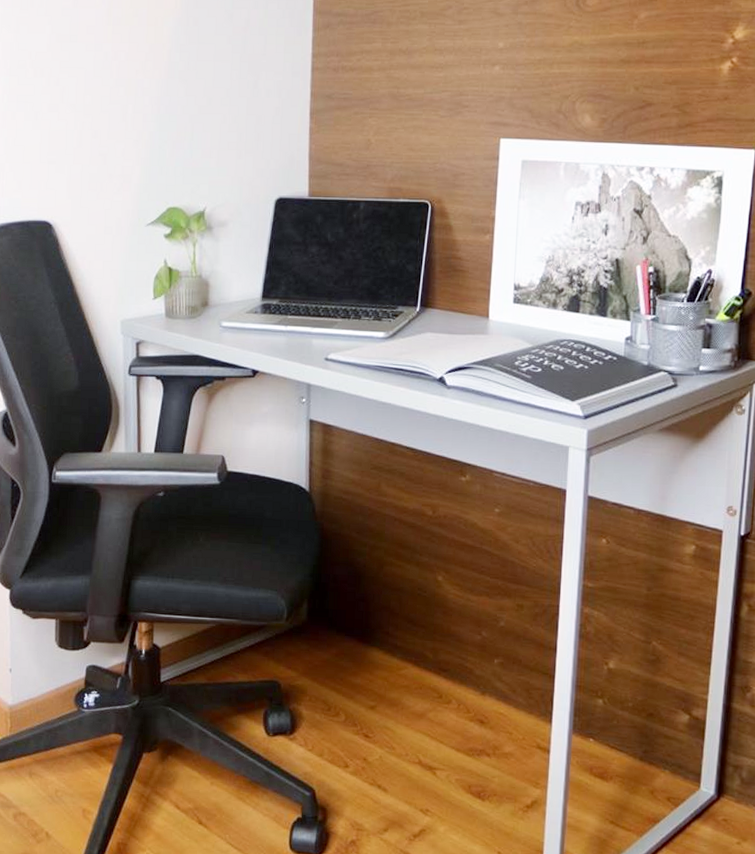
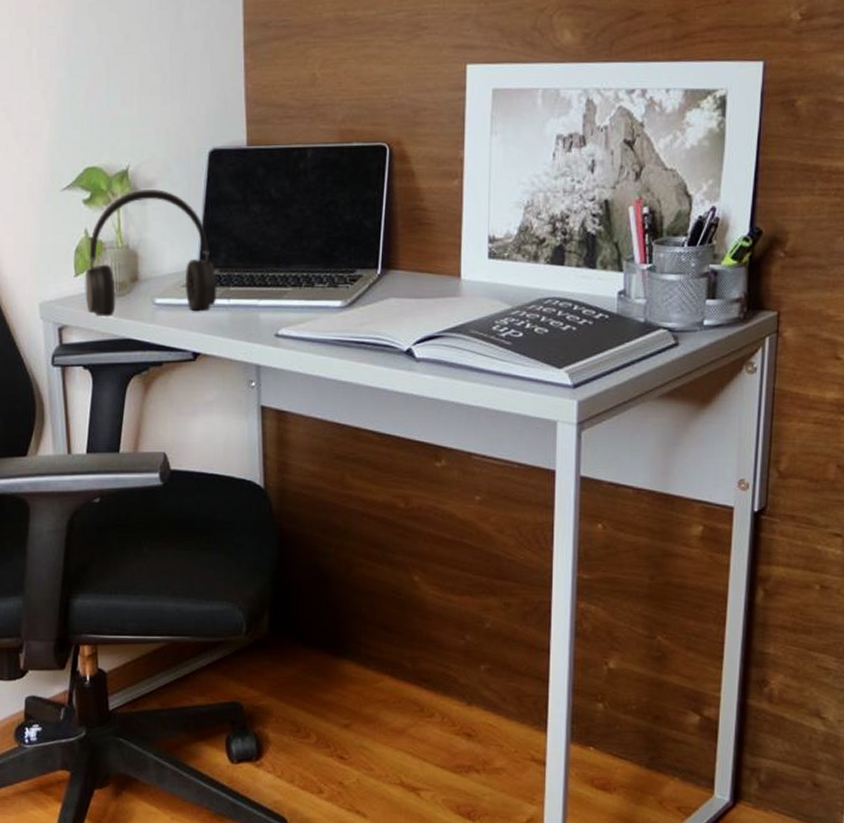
headphones: none [161,229,277,336] -> present [85,189,217,317]

